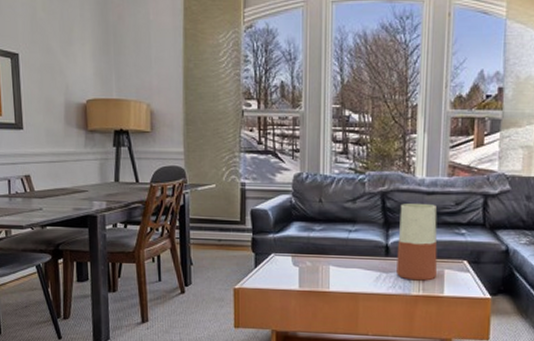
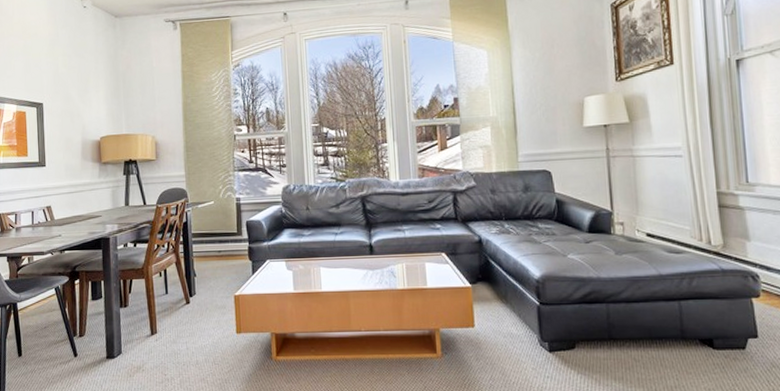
vase: present [396,204,438,281] -> none [379,204,418,276]

